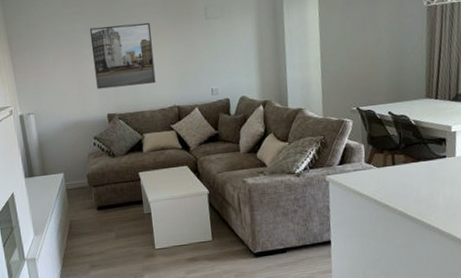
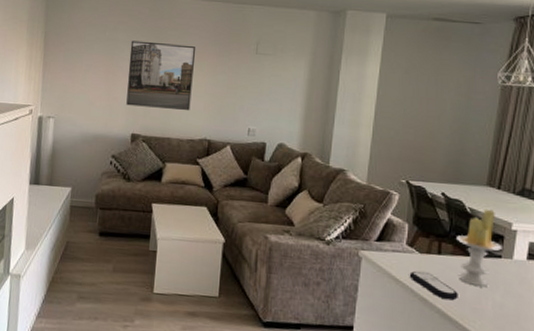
remote control: none [371,182,414,203] -> present [409,271,458,301]
candle: none [405,117,446,185] -> present [455,209,502,286]

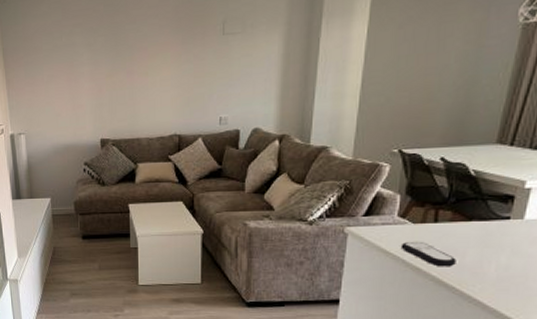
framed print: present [126,40,196,111] -> none [88,37,158,112]
candle: present [455,209,502,286] -> none [455,169,512,250]

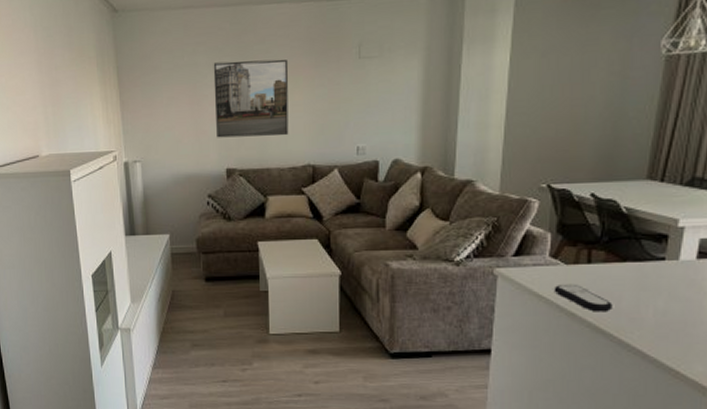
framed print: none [88,37,158,112] -> present [213,59,289,138]

